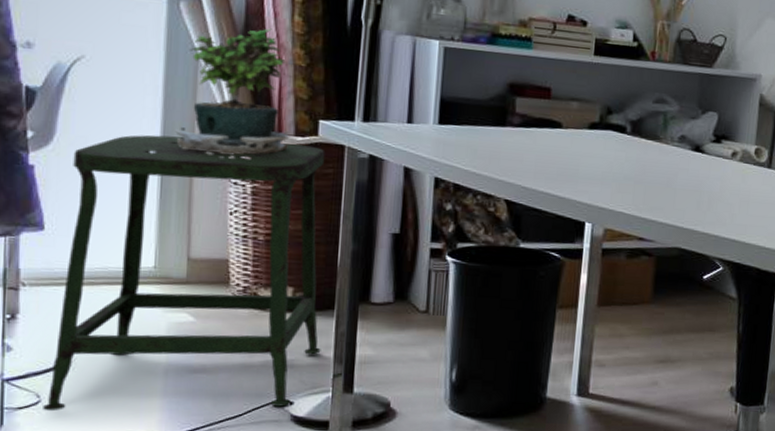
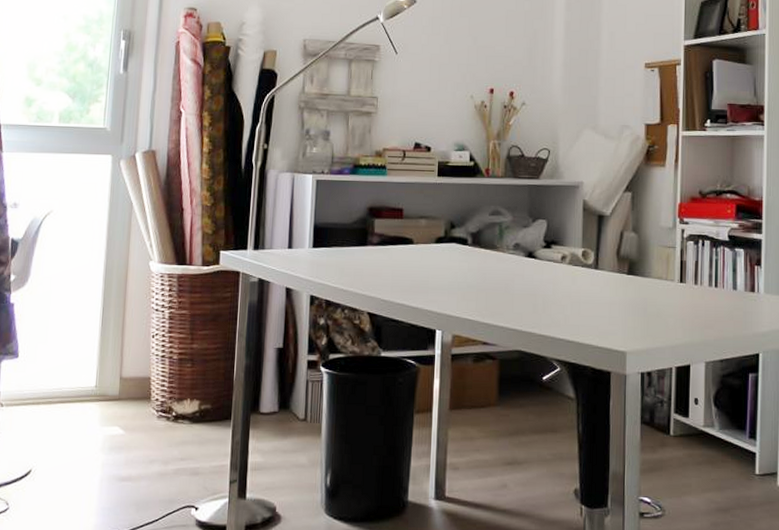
stool: present [43,135,325,411] -> none [10,272,225,518]
potted plant: present [175,28,291,159] -> none [114,176,199,290]

